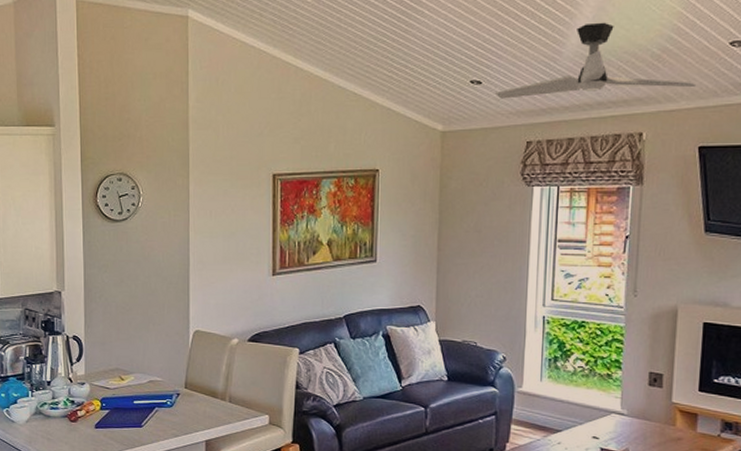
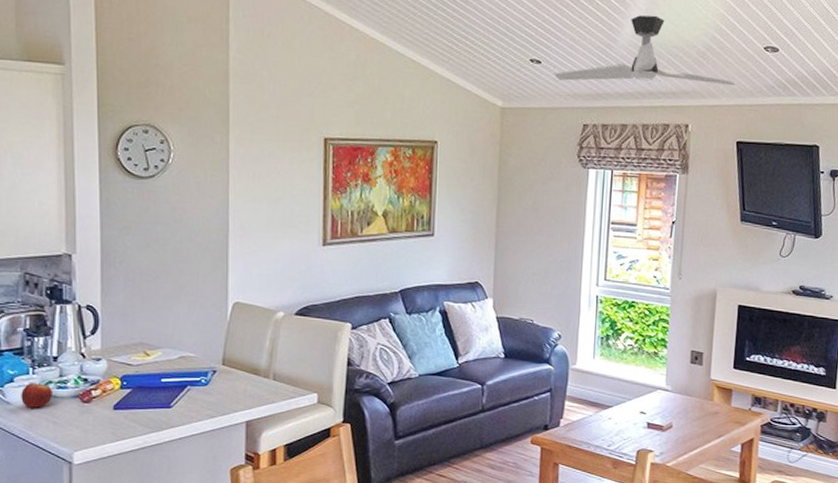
fruit: none [22,403,47,426] -> present [21,382,53,408]

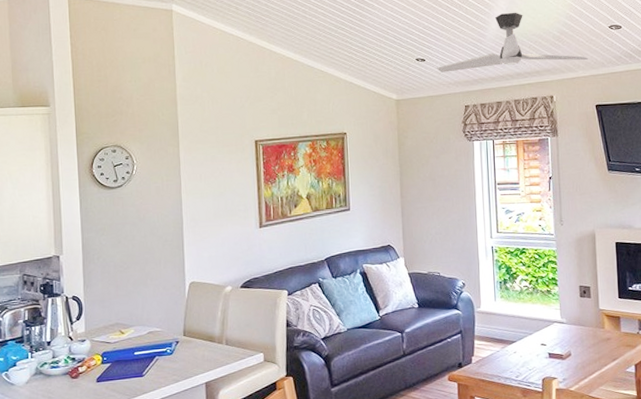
fruit: present [21,382,53,408] -> none [22,364,48,387]

